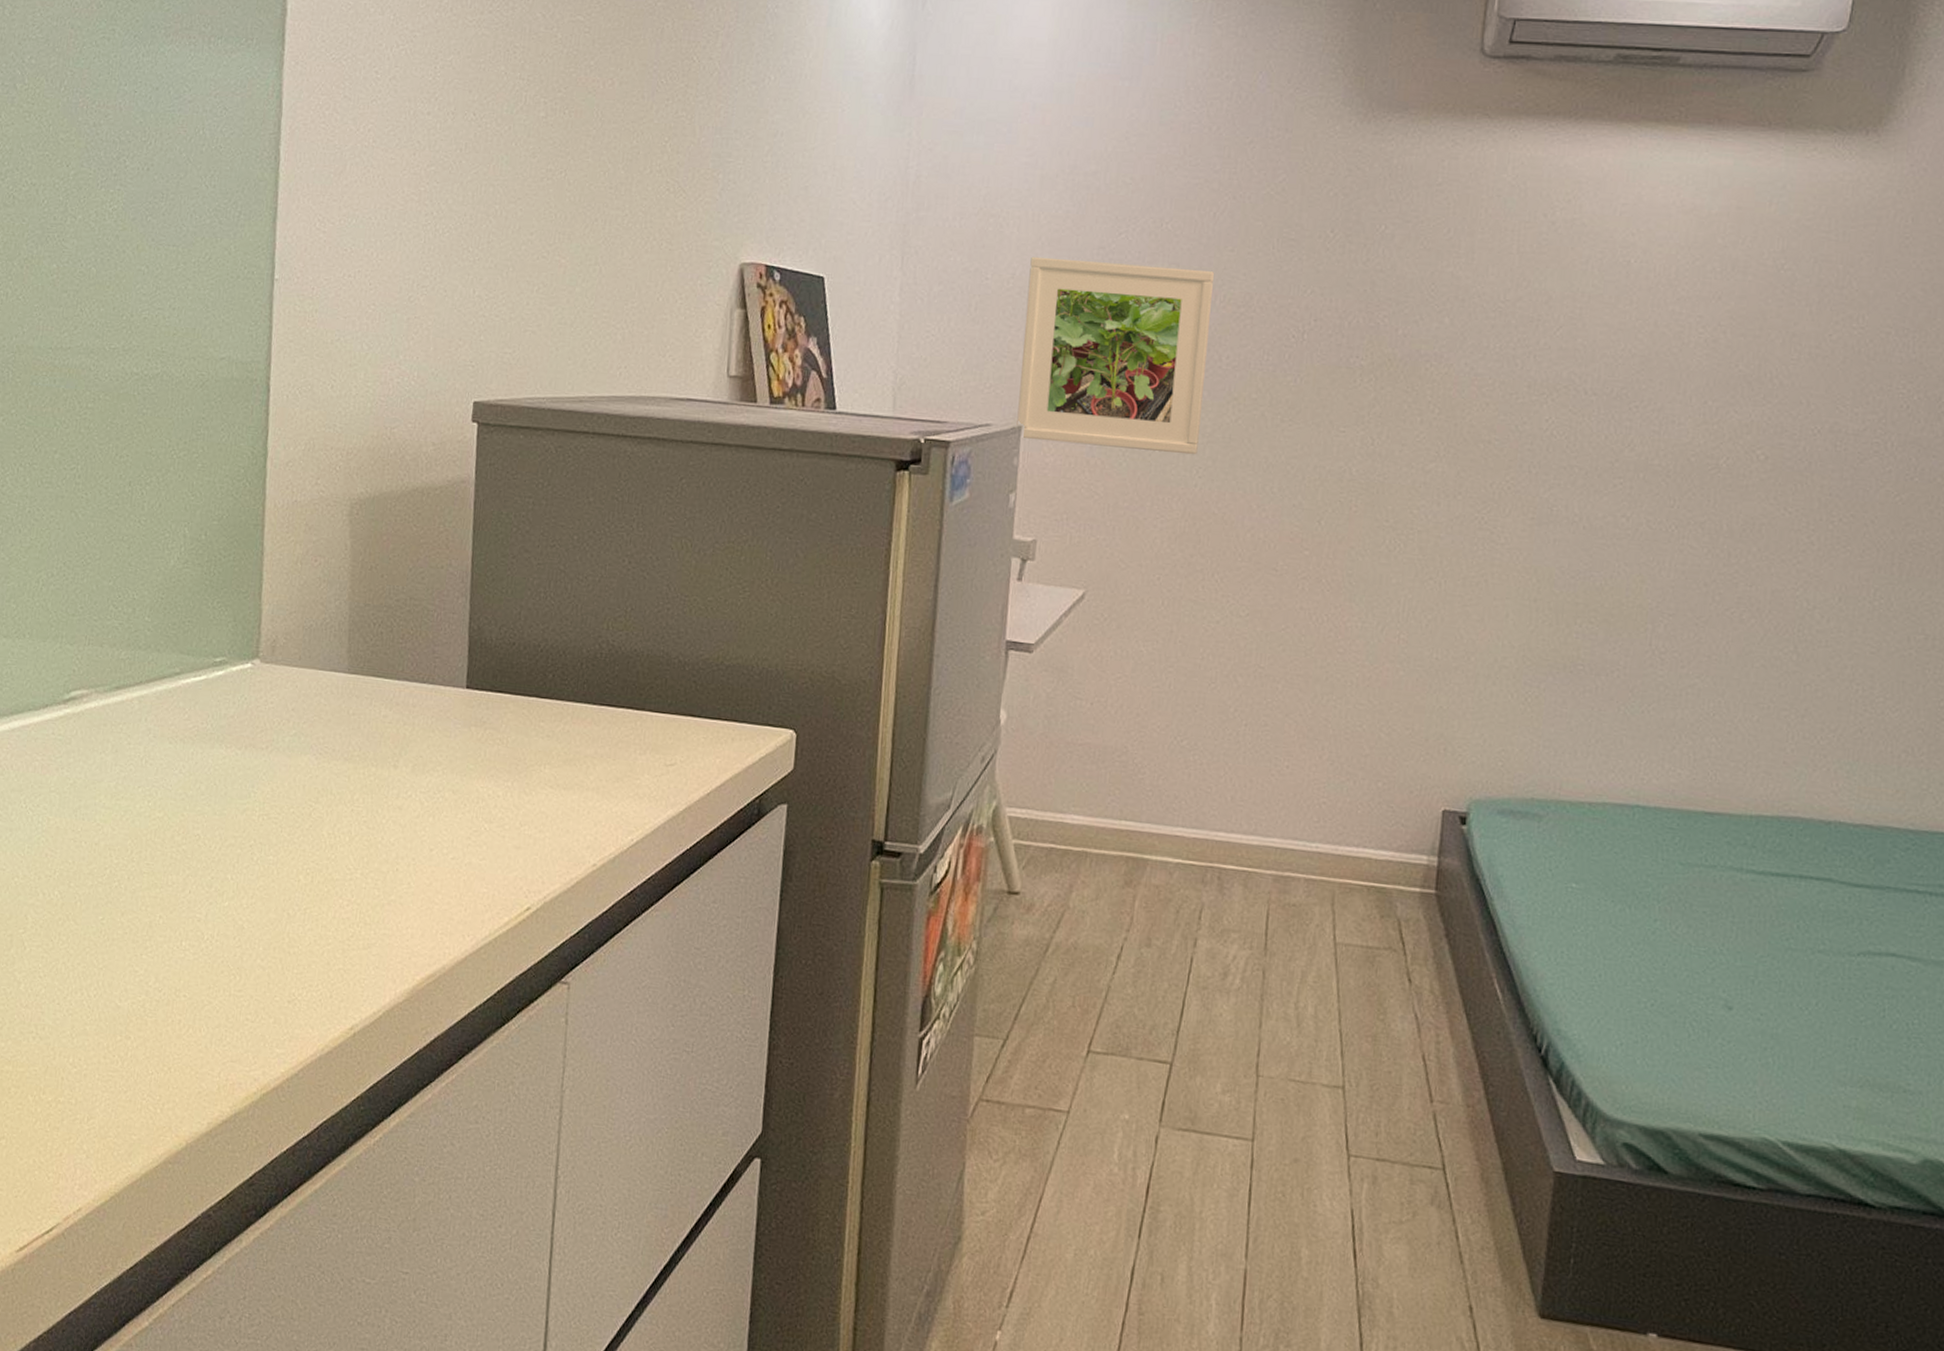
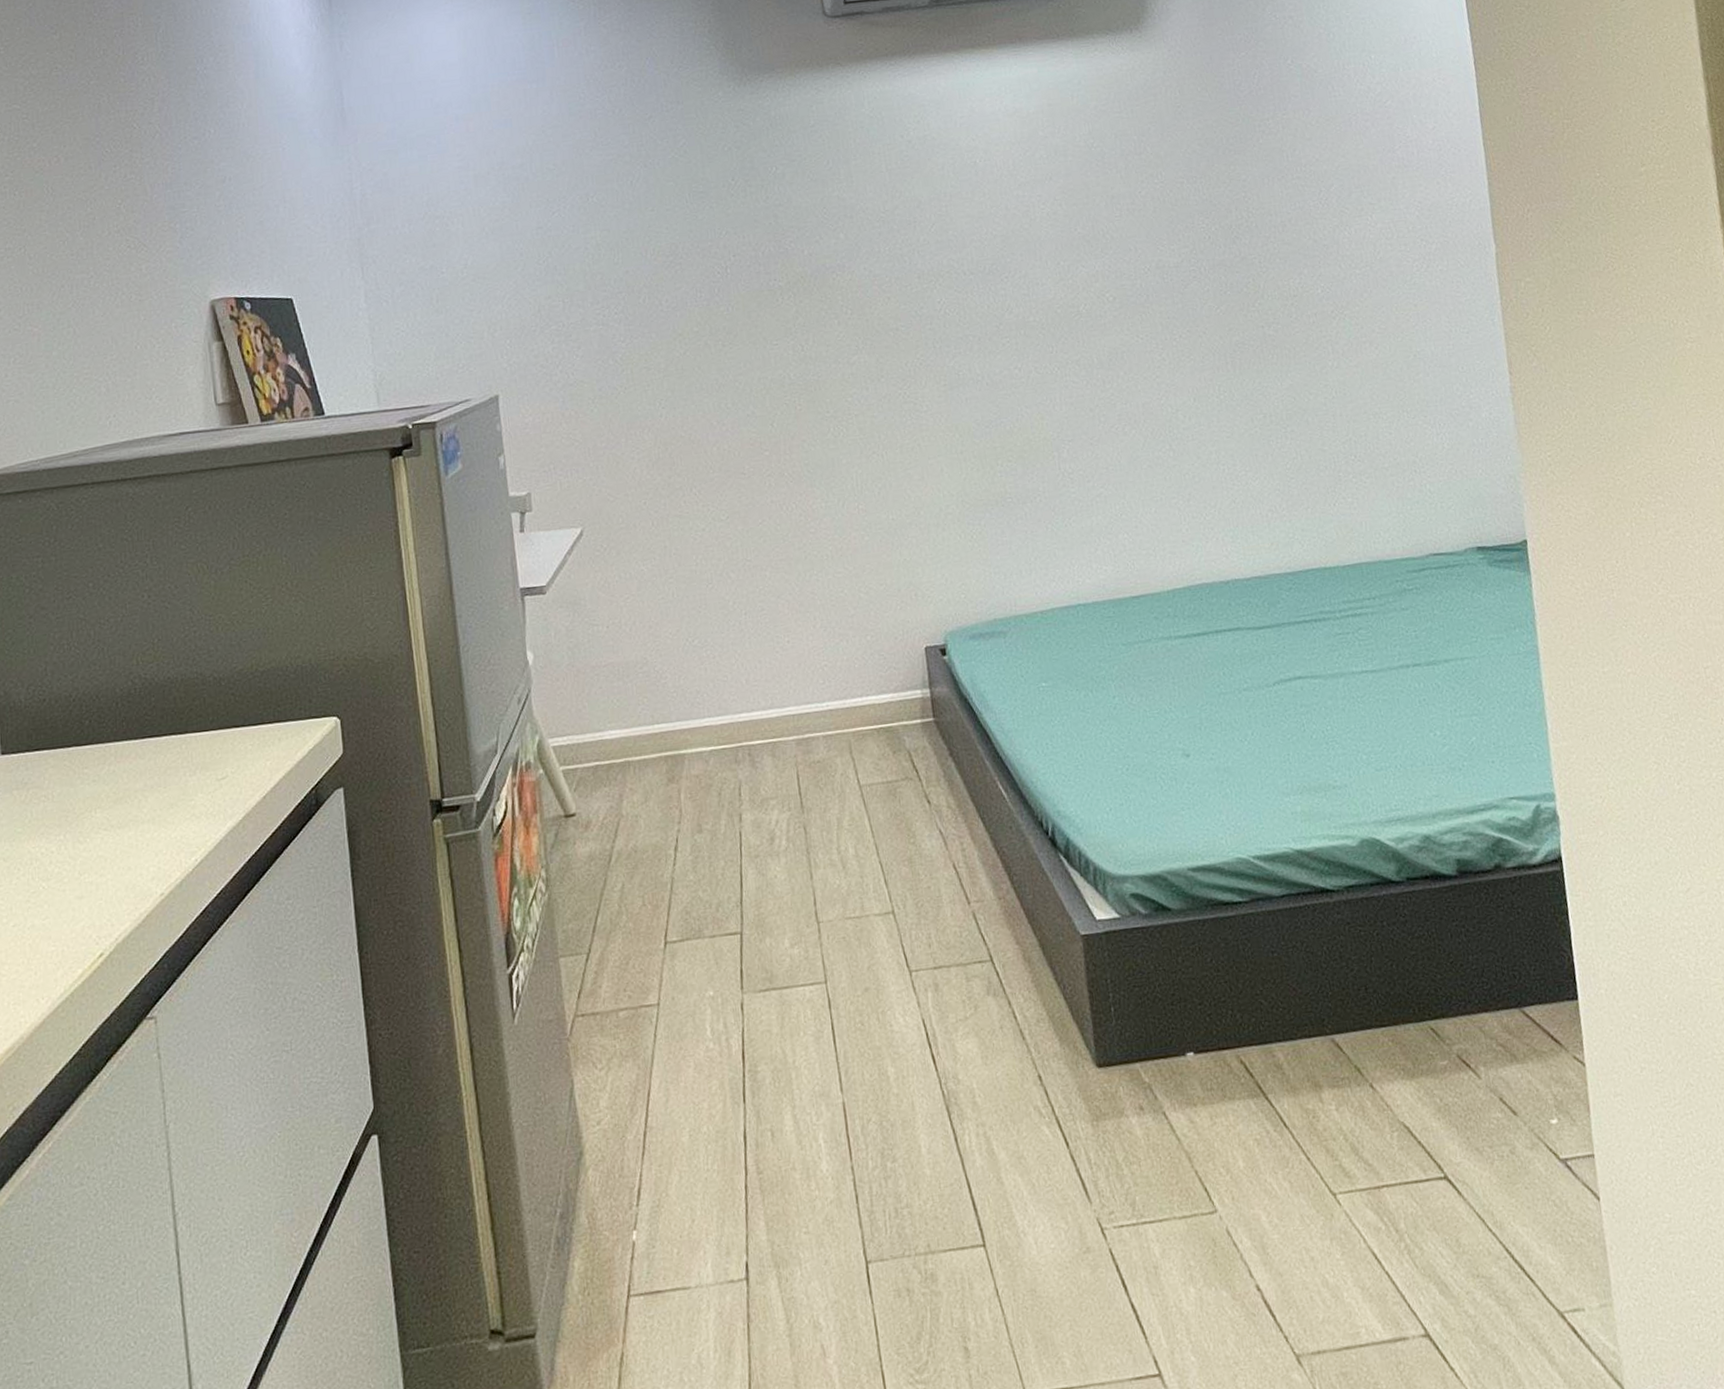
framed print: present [1016,256,1215,455] -> none [479,231,657,407]

